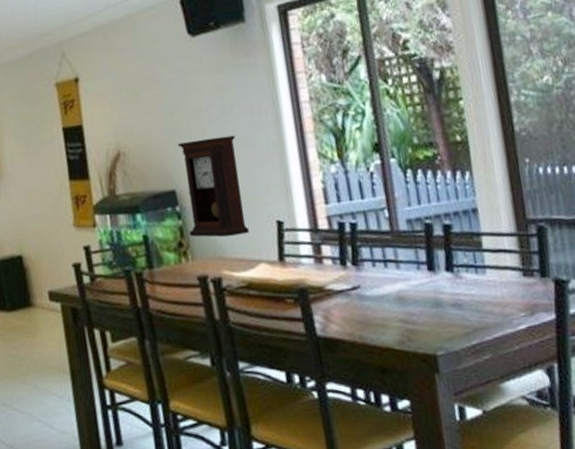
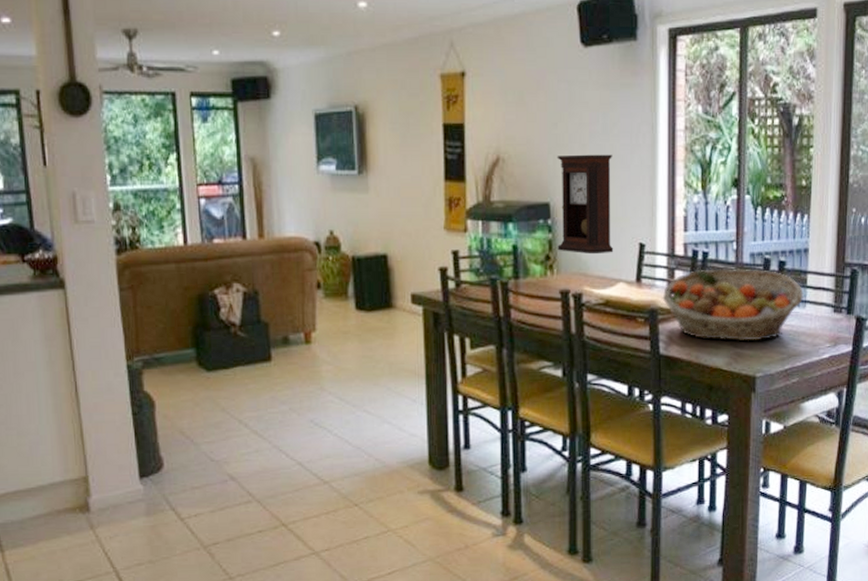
fruit basket: none [310,236,481,317] -> present [662,268,804,341]

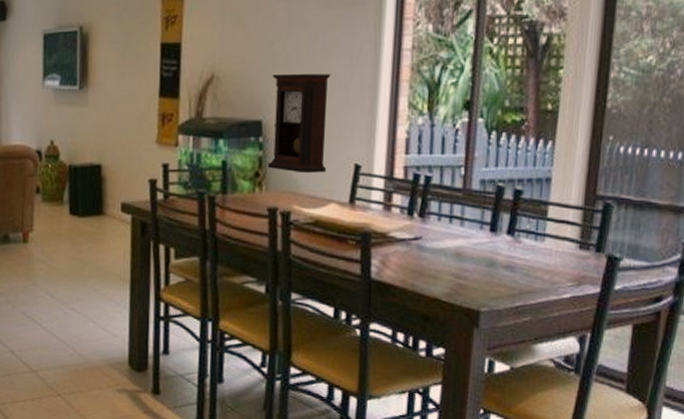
fruit basket: present [662,268,804,341] -> none [377,195,543,274]

